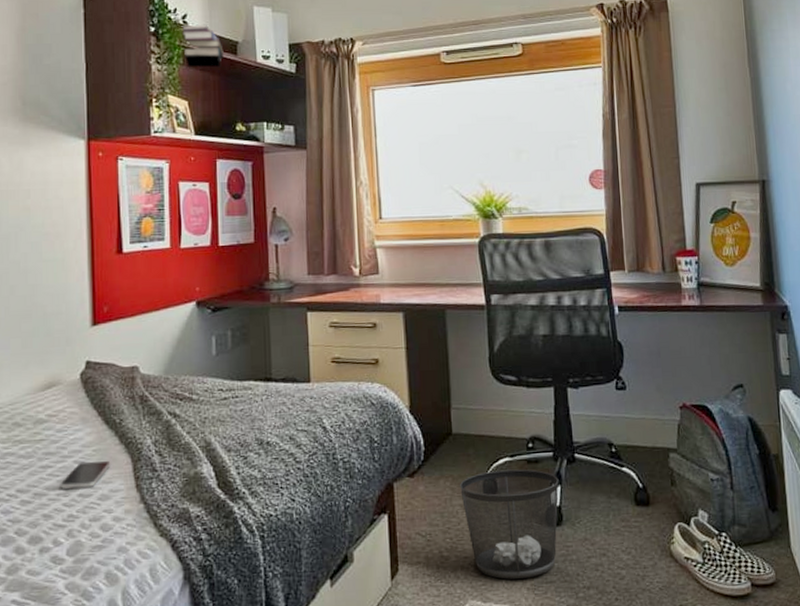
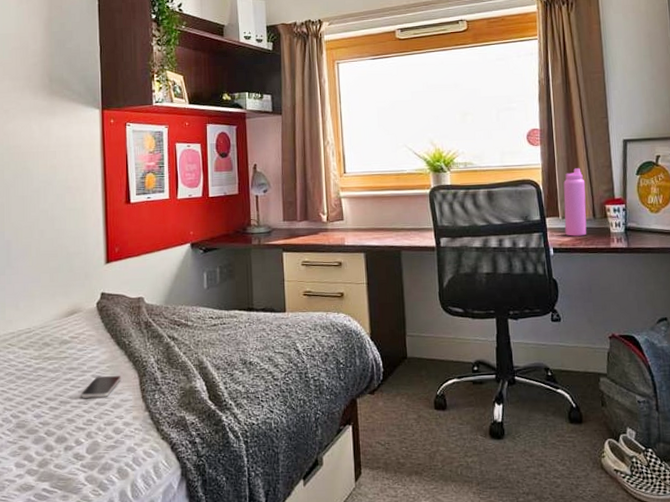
books: present [181,24,225,68] -> none [177,11,213,48]
waste bin: present [459,469,559,579] -> none [413,389,501,484]
water bottle: none [629,215,656,293] -> present [563,168,587,237]

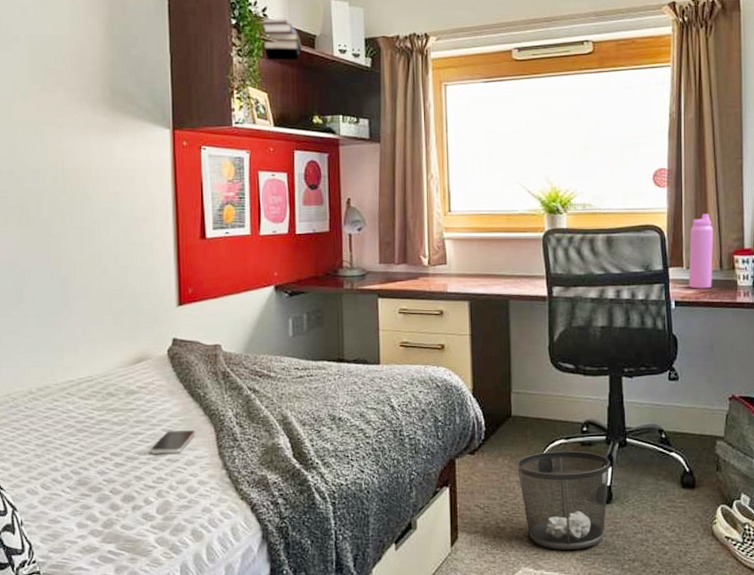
books: none [177,11,213,48] -> present [261,17,303,61]
waste bin: none [413,389,501,484] -> present [516,450,610,550]

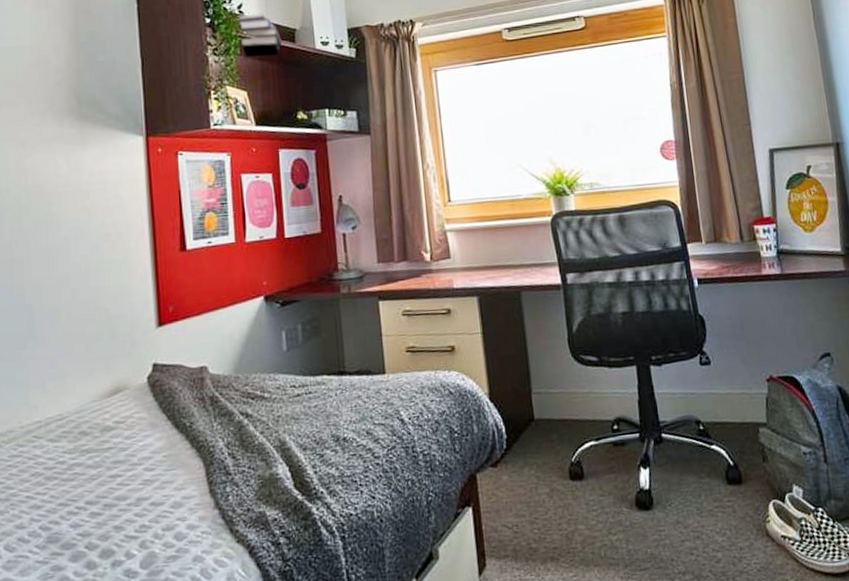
mobile phone: present [150,430,196,454] -> none [130,467,183,499]
waste bin: present [516,450,610,550] -> none [544,452,649,569]
water bottle: present [688,214,714,289] -> none [705,184,735,264]

